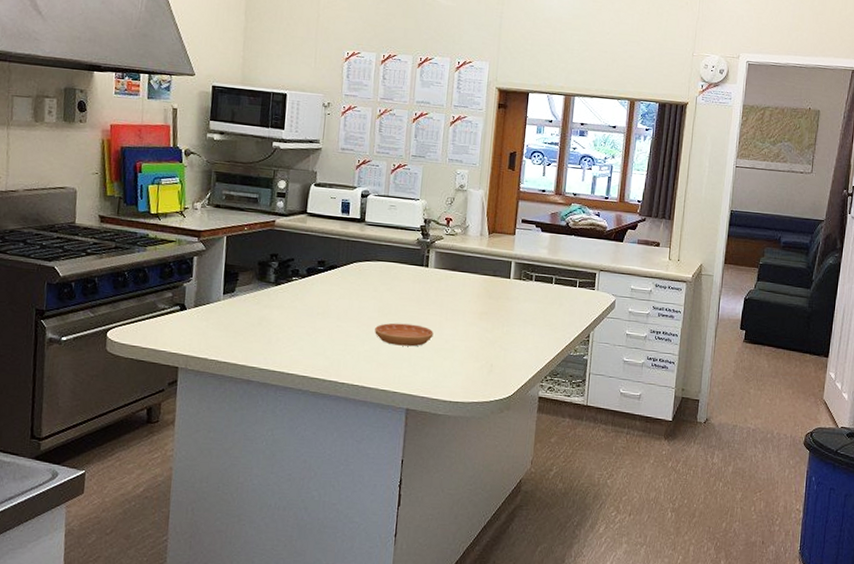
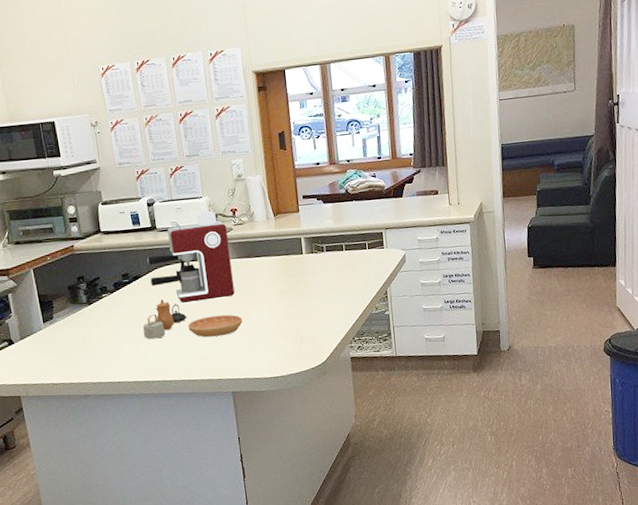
teapot: none [326,295,376,336] -> present [143,299,187,340]
coffee maker: none [346,214,438,307] -> present [147,210,235,303]

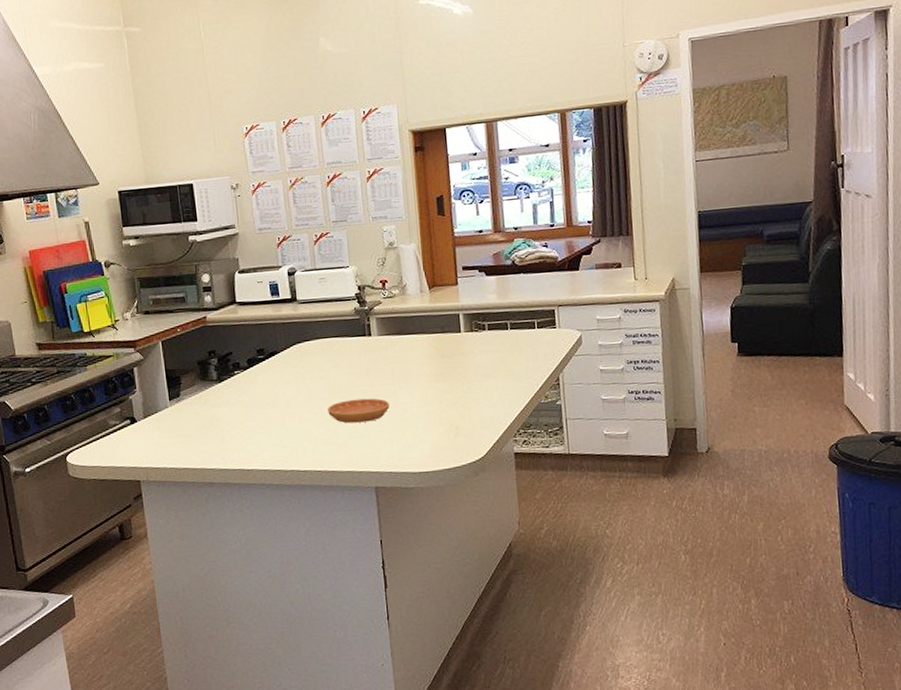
teapot: present [143,299,187,340] -> none [277,379,327,423]
coffee maker: present [147,210,235,303] -> none [285,281,382,384]

